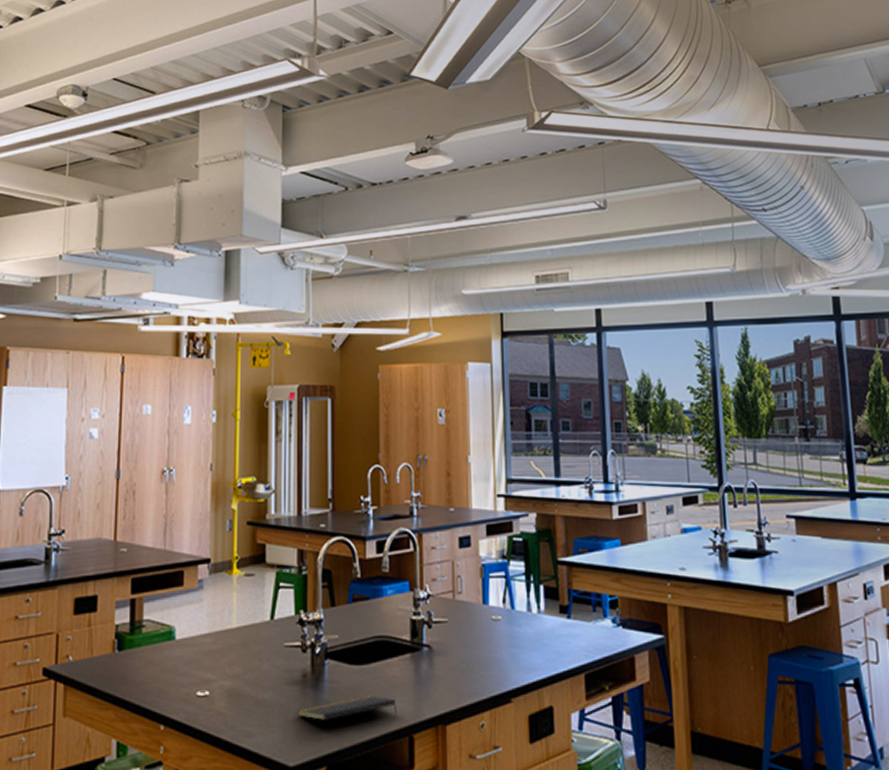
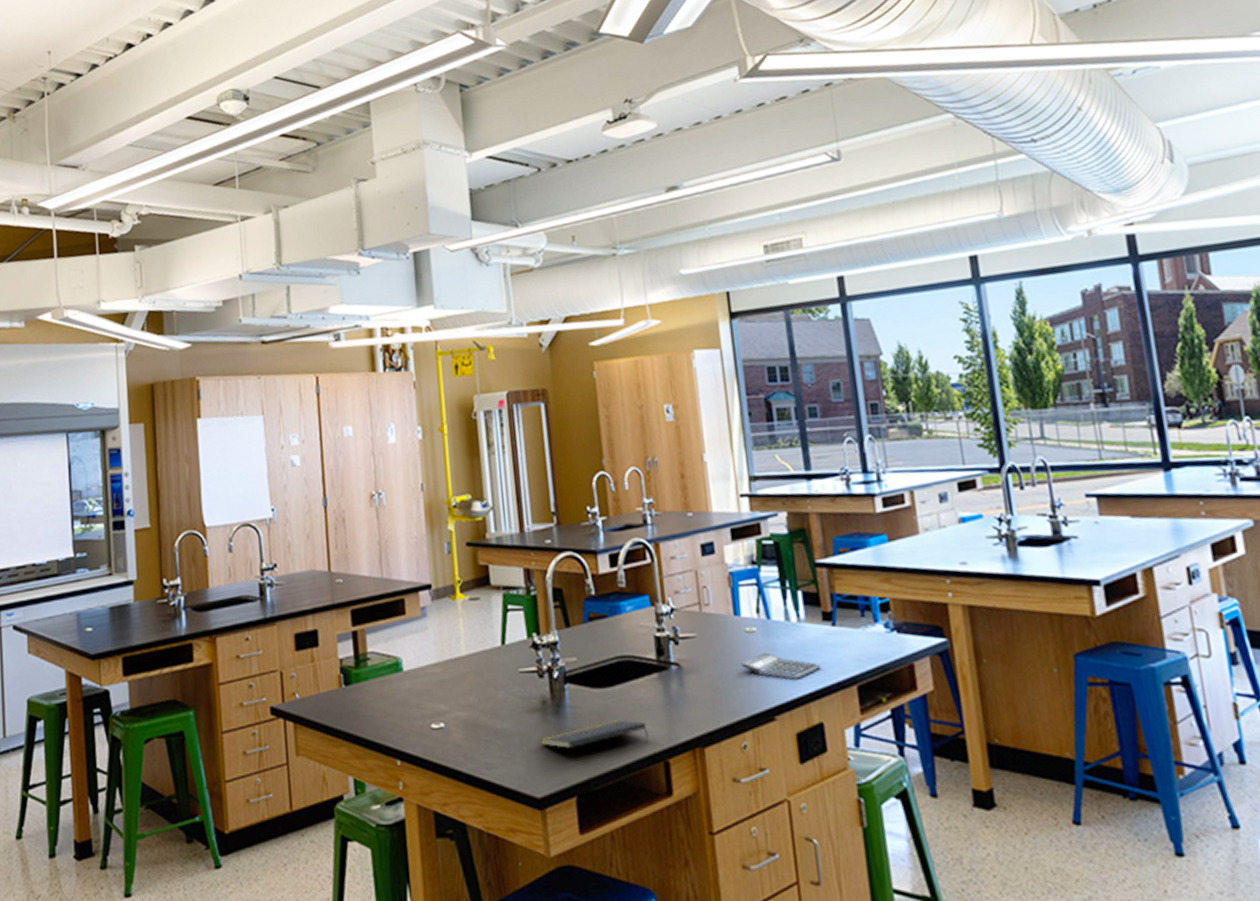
calculator: none [485,639,555,666] -> present [741,652,821,680]

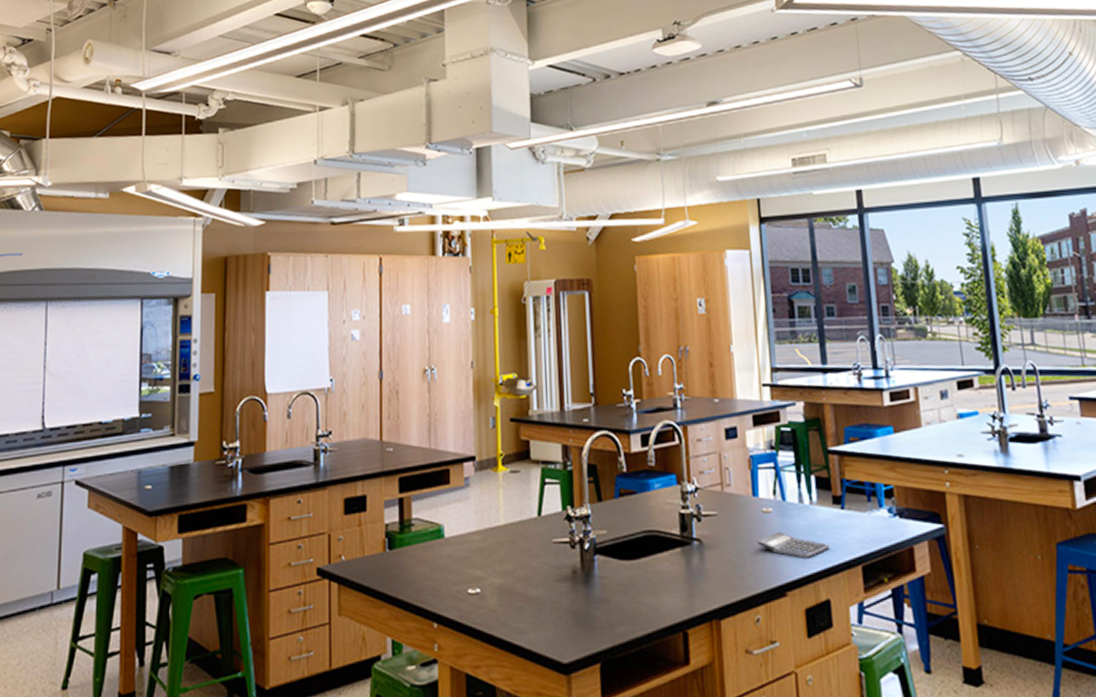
notepad: present [540,720,649,749] -> none [569,591,670,617]

